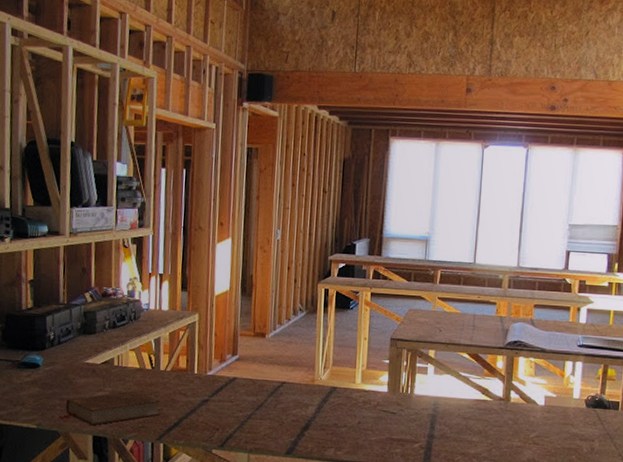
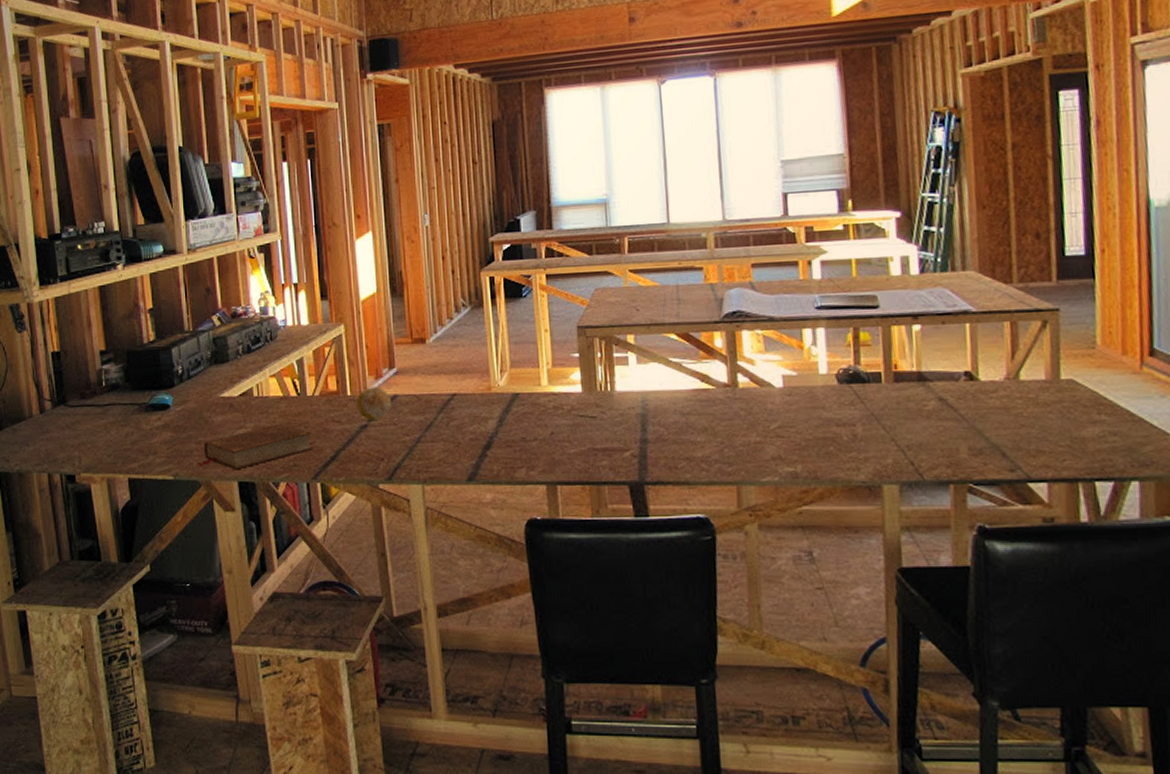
fruit: none [201,369,231,396] -> present [356,387,391,420]

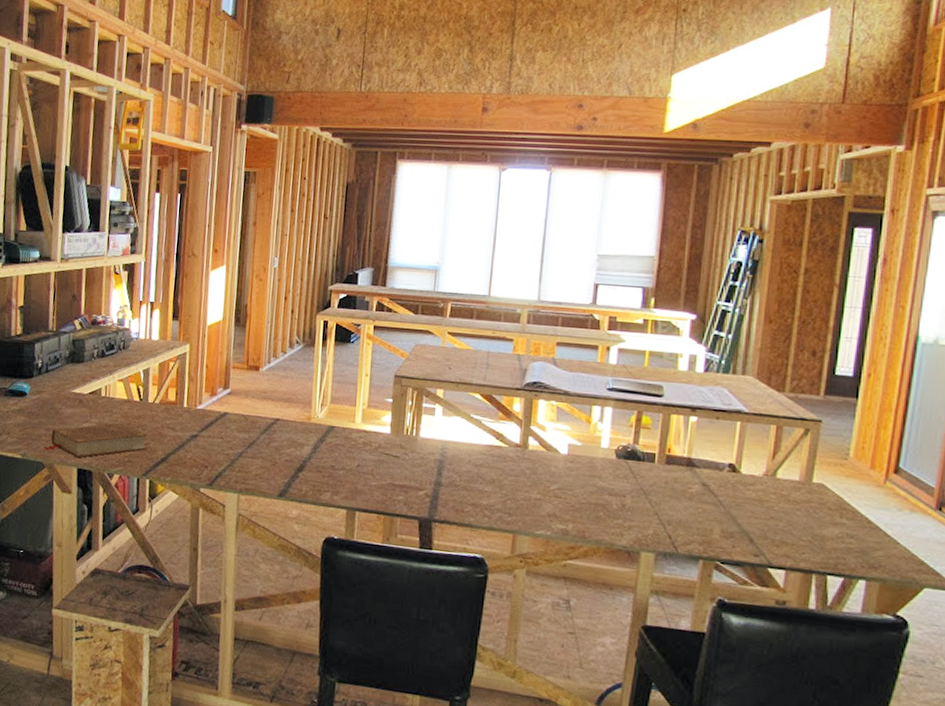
fruit: present [356,387,391,420] -> none [190,402,222,432]

